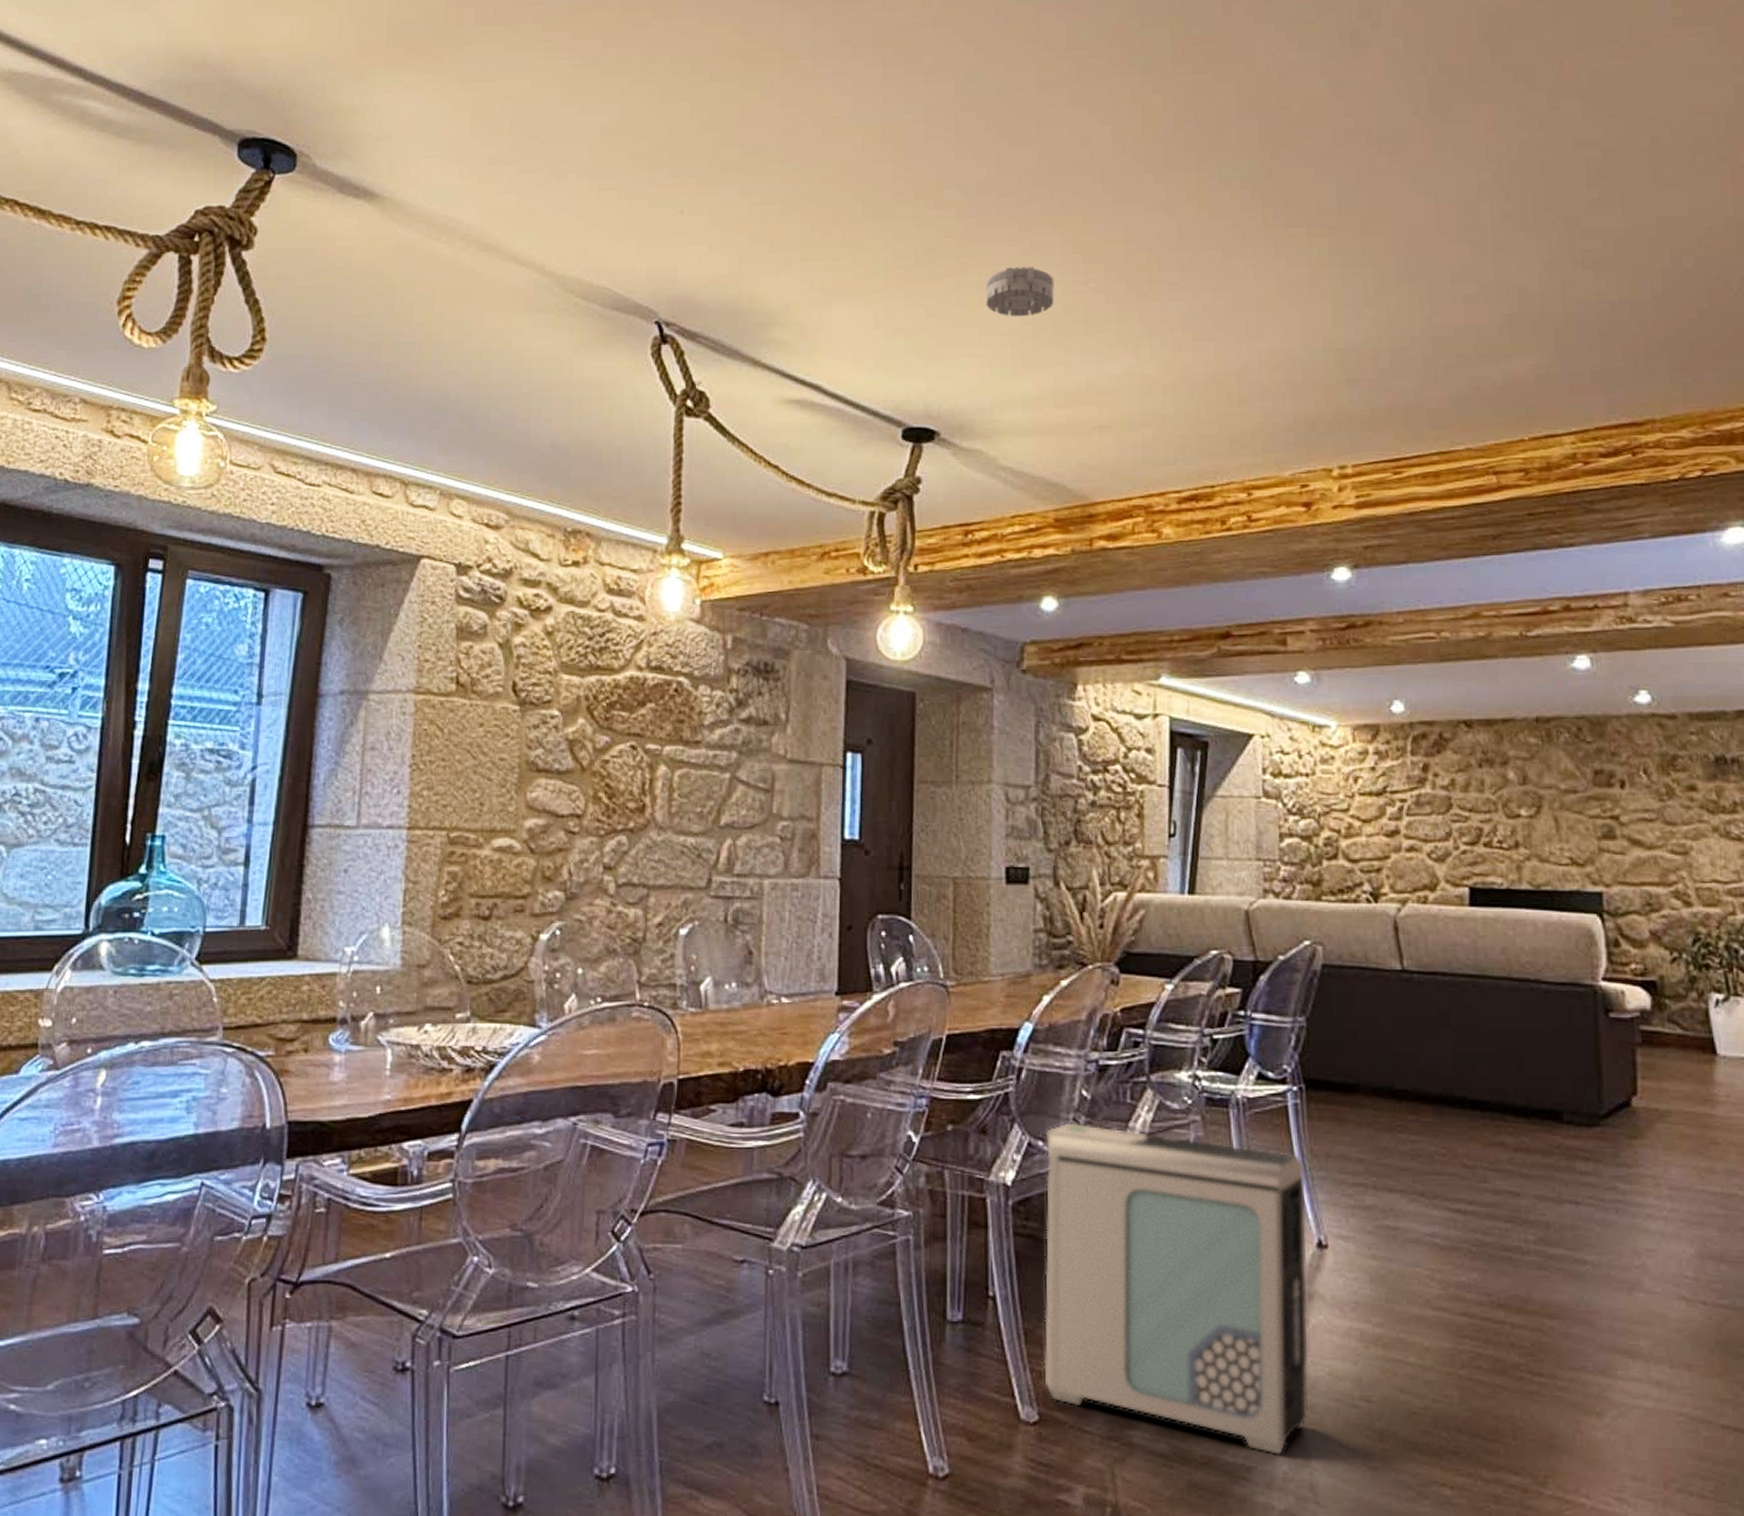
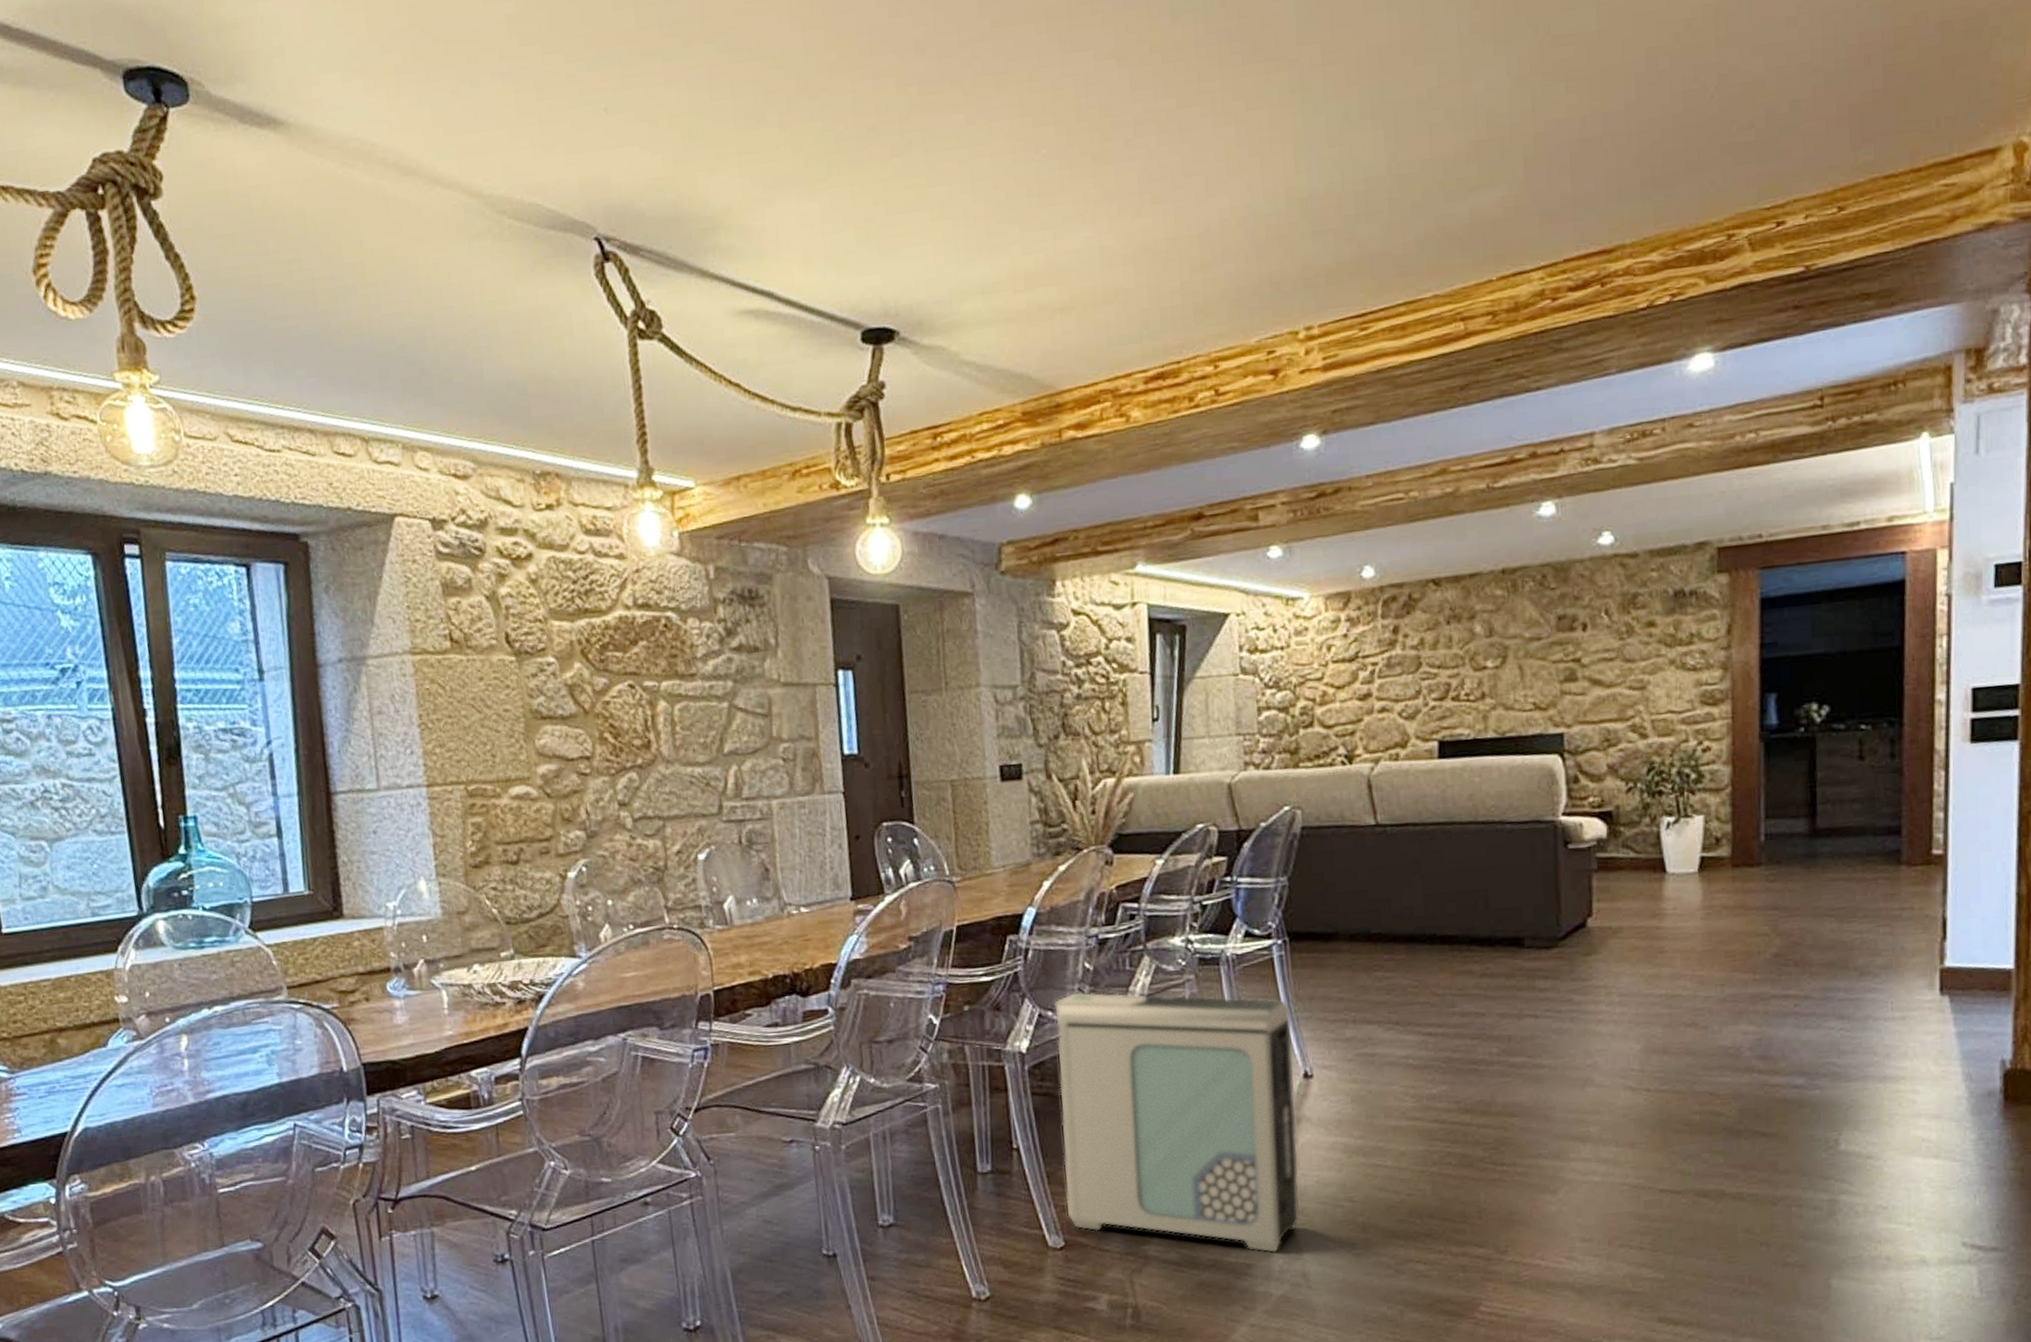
smoke detector: present [986,267,1055,317] -> none [933,136,1006,196]

